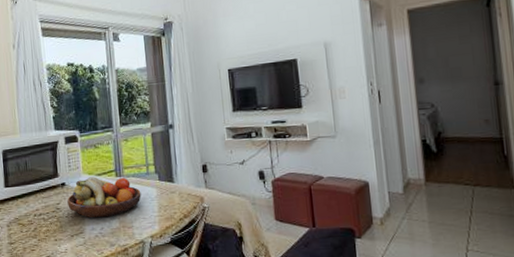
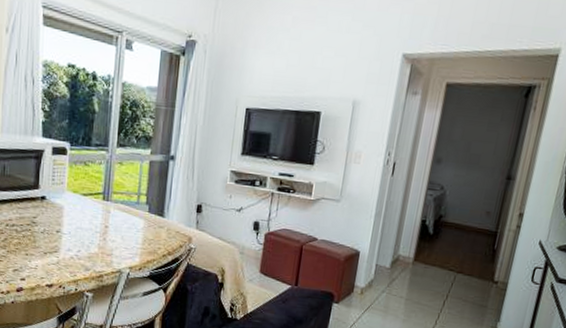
fruit bowl: present [67,176,141,218] -> none [45,195,127,241]

